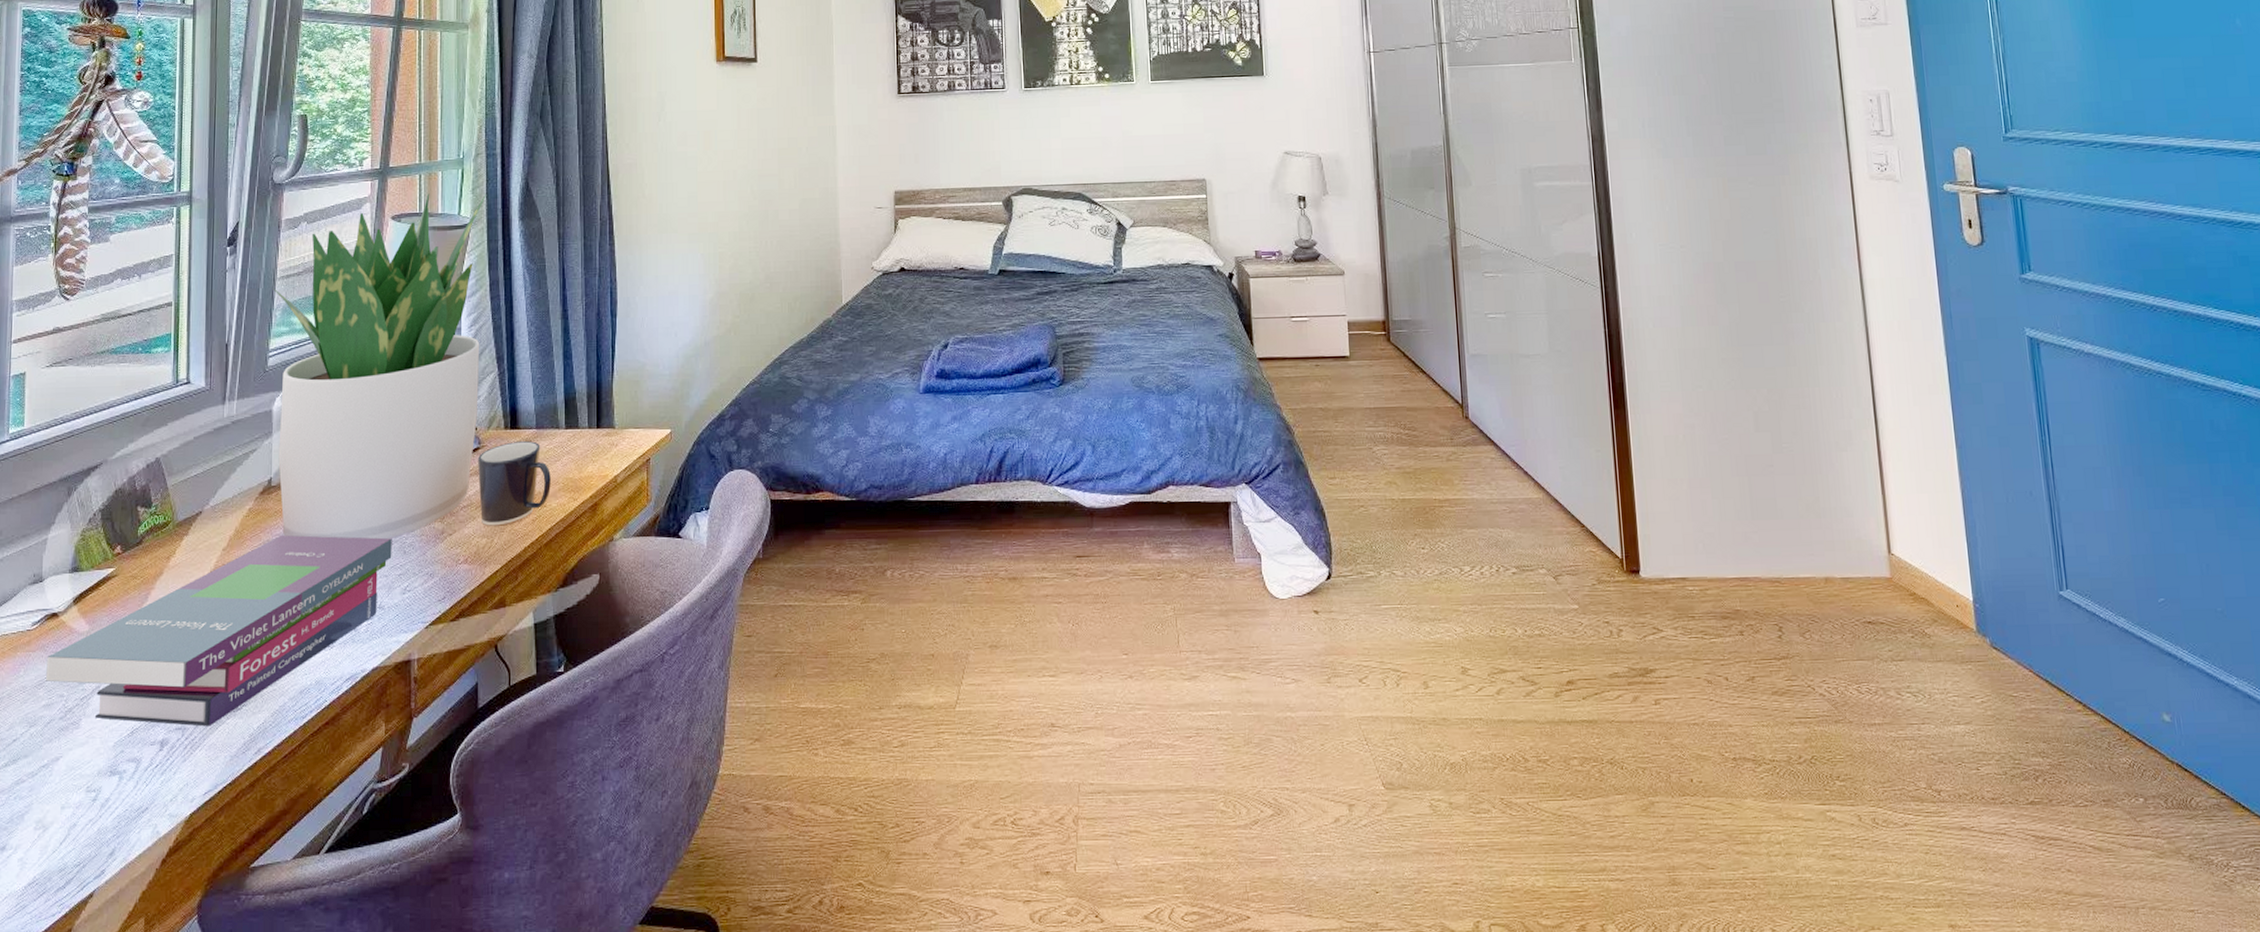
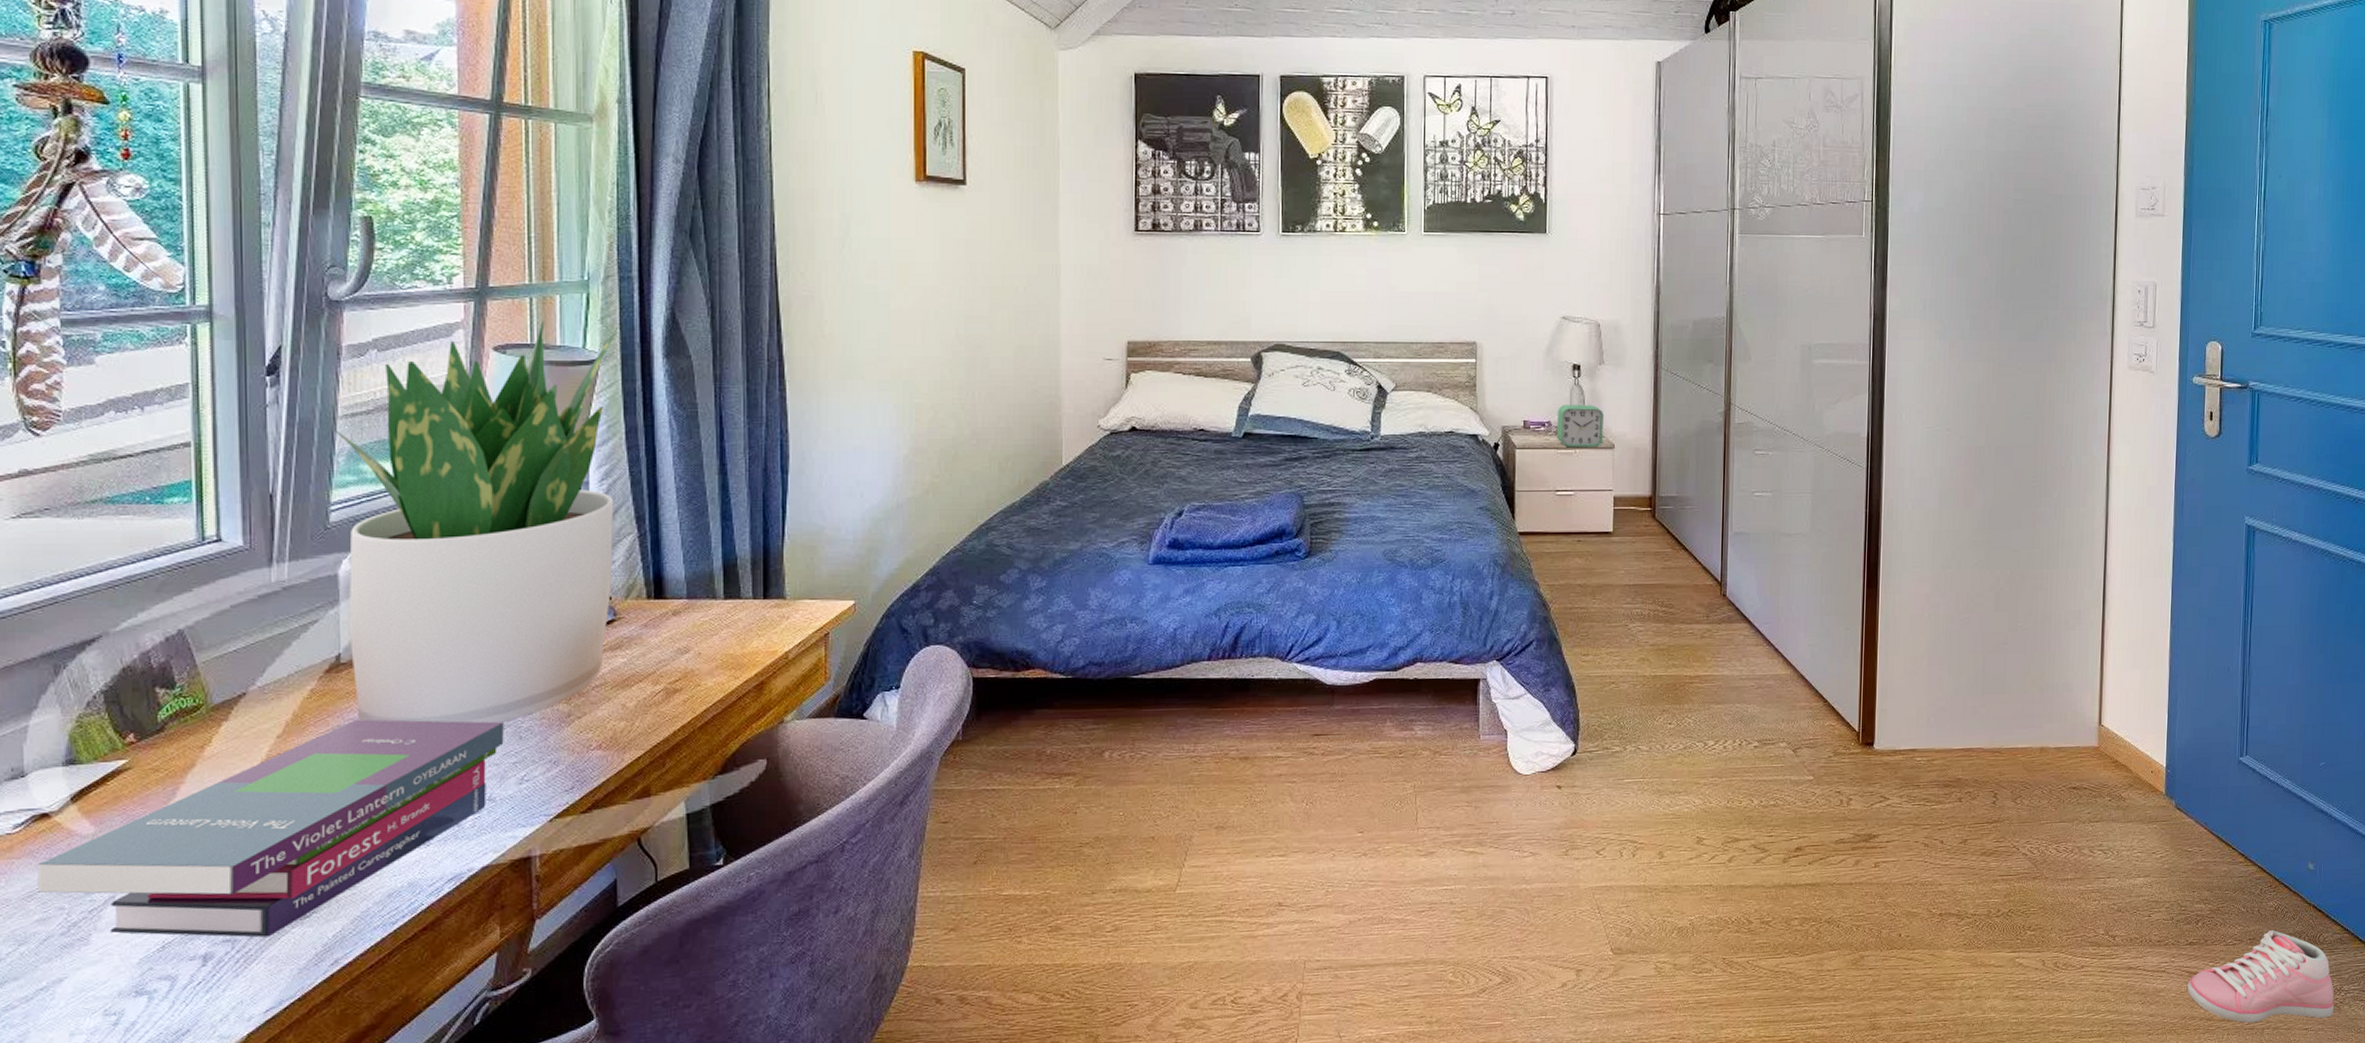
mug: present [478,441,551,527] -> none [613,613,706,709]
alarm clock: none [1287,233,1333,275] -> present [1556,404,1603,448]
sneaker: none [2035,790,2224,899] -> present [2187,929,2335,1023]

